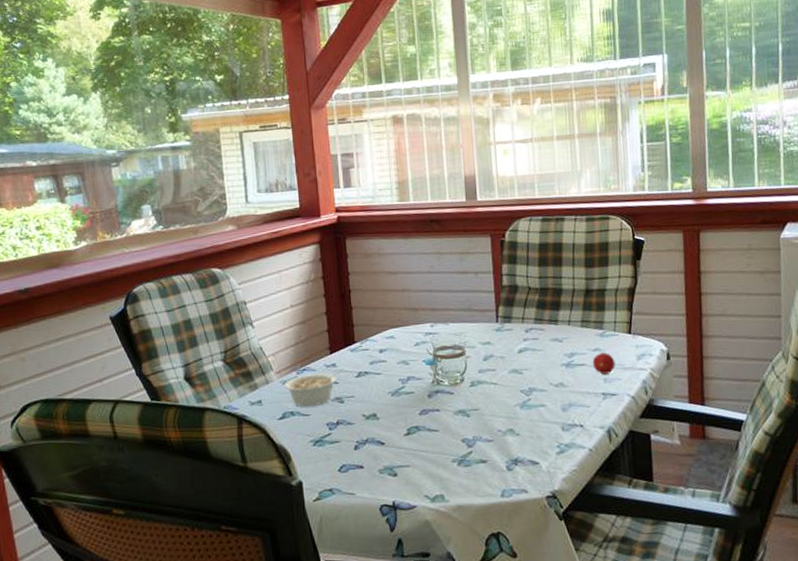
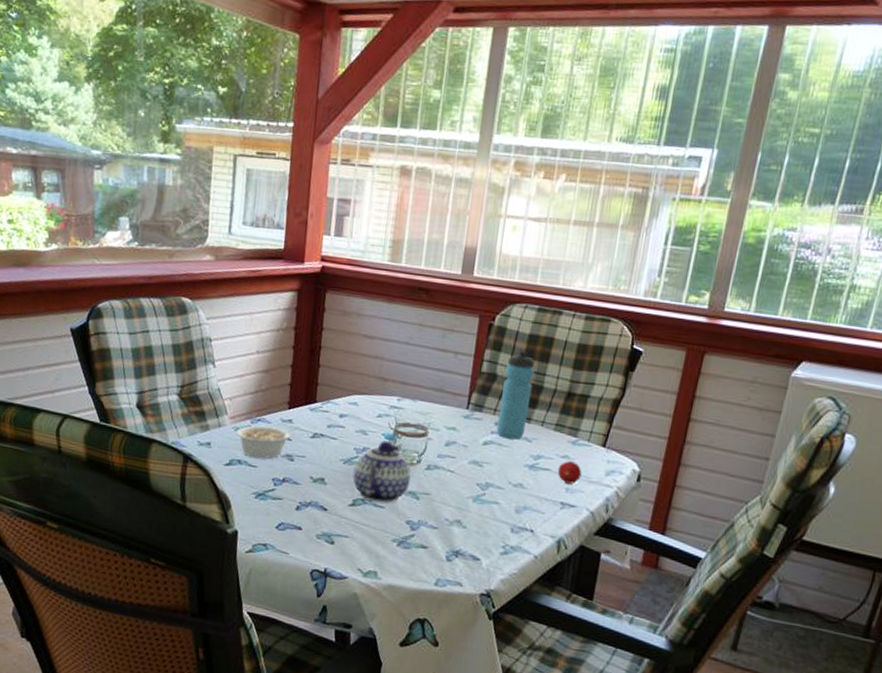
teapot: none [402,366,458,427] -> present [353,441,411,503]
water bottle: none [524,258,554,343] -> present [496,350,535,440]

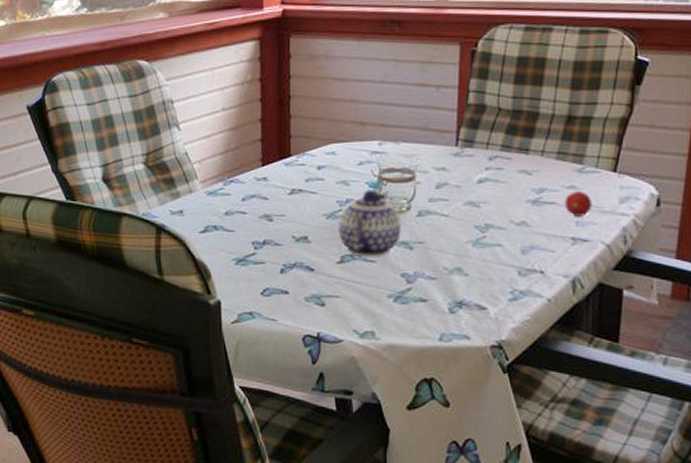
legume: present [235,425,300,459] -> none [208,183,276,222]
water bottle: present [496,350,535,440] -> none [491,75,528,174]

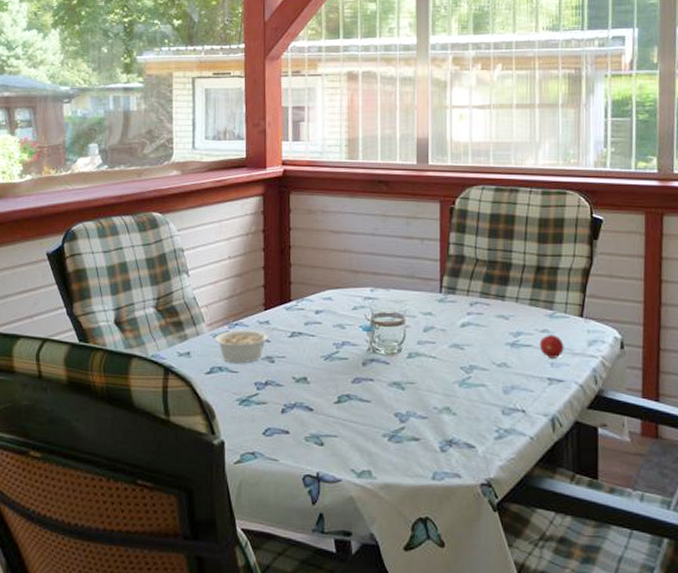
legume: none [208,183,276,222] -> present [214,326,278,364]
teapot: present [338,190,401,257] -> none [335,333,393,397]

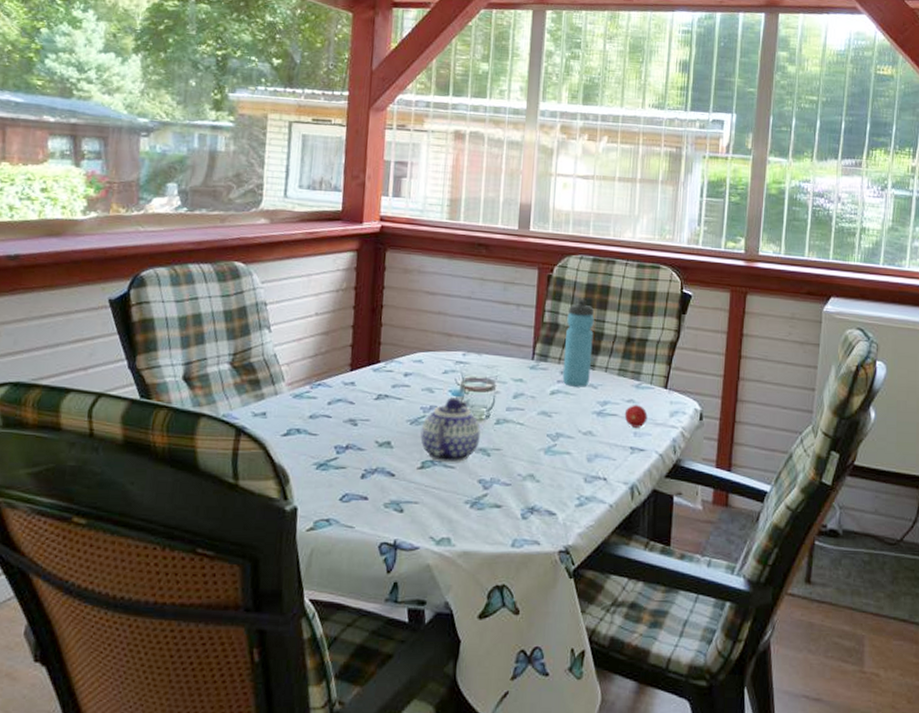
legume: present [214,326,278,364] -> none [293,388,363,426]
teapot: none [335,333,393,397] -> present [420,397,481,463]
water bottle: none [472,229,501,319] -> present [562,299,594,387]

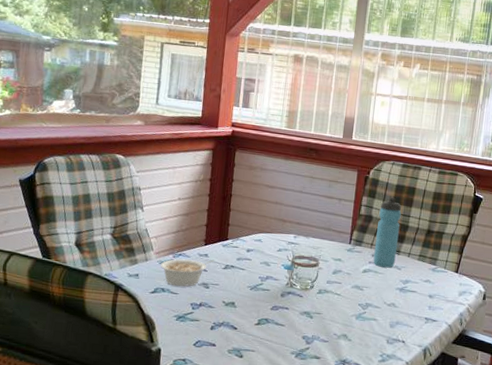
legume: none [293,388,363,426] -> present [160,258,214,287]
teapot: present [420,397,481,463] -> none [258,270,306,322]
fruit: present [624,405,648,428] -> none [421,284,441,303]

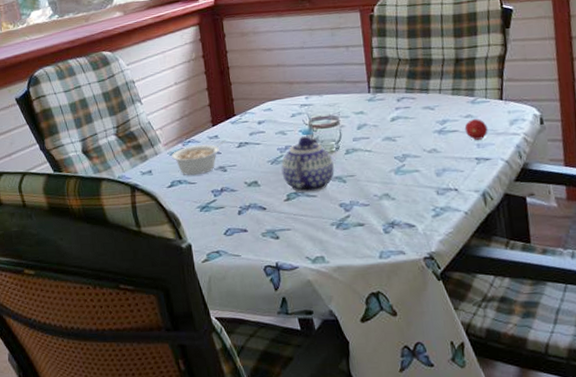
teapot: none [258,270,306,322] -> present [281,136,334,193]
water bottle: present [373,197,402,268] -> none [394,31,426,112]
fruit: none [421,284,441,303] -> present [464,119,488,140]

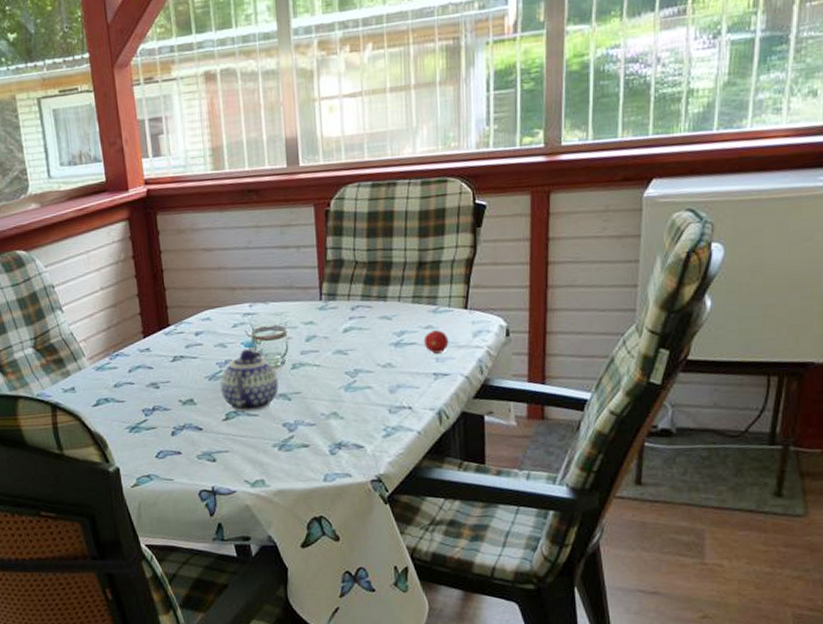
legume: present [171,139,226,176] -> none [96,353,159,394]

